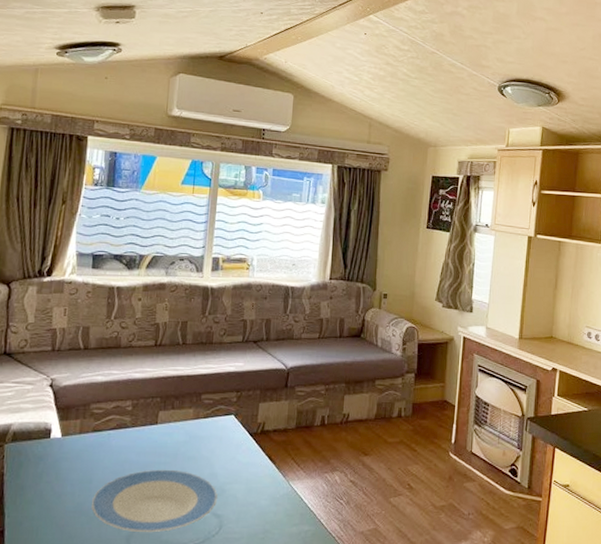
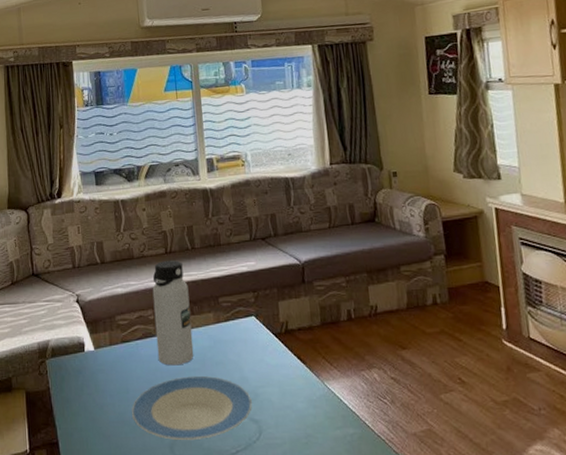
water bottle: none [129,353,173,458] -> present [152,260,194,366]

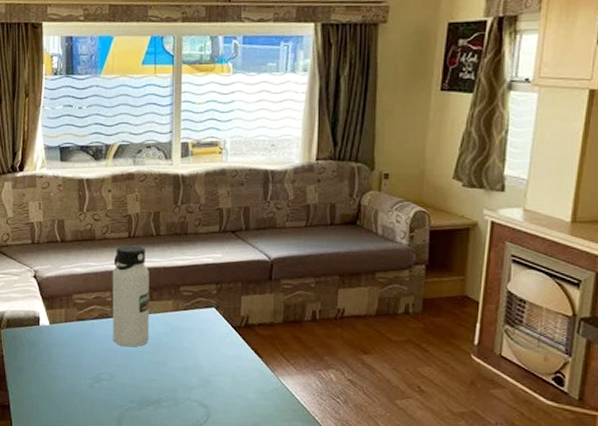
plate: present [132,376,252,440] -> none [83,358,203,417]

